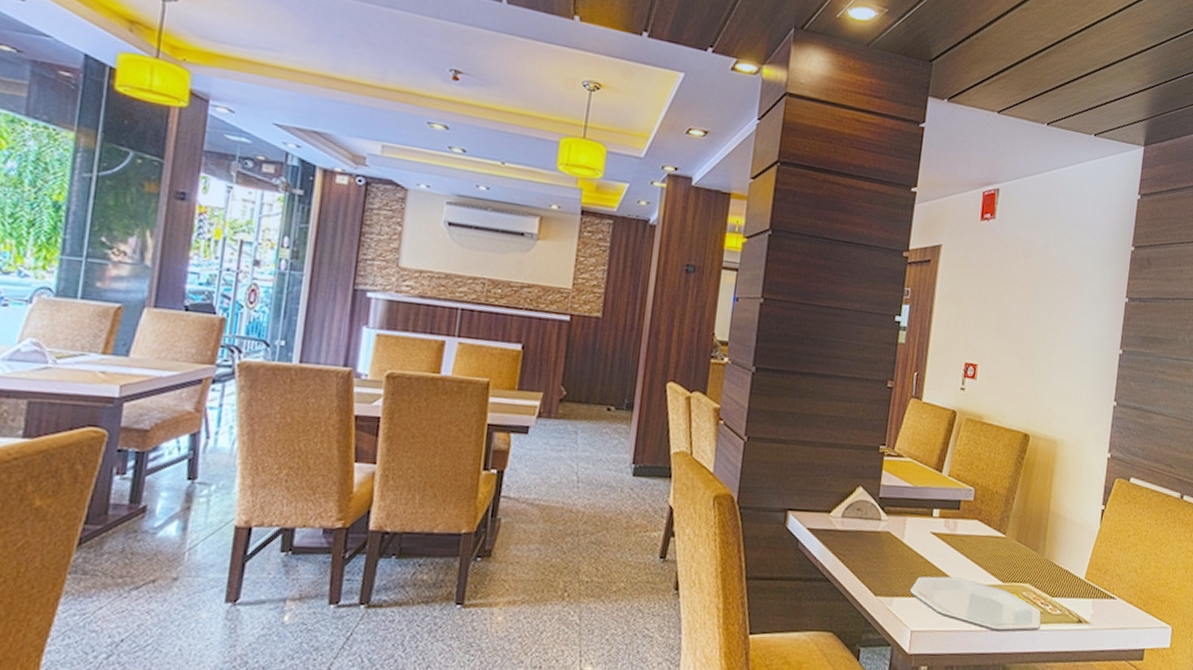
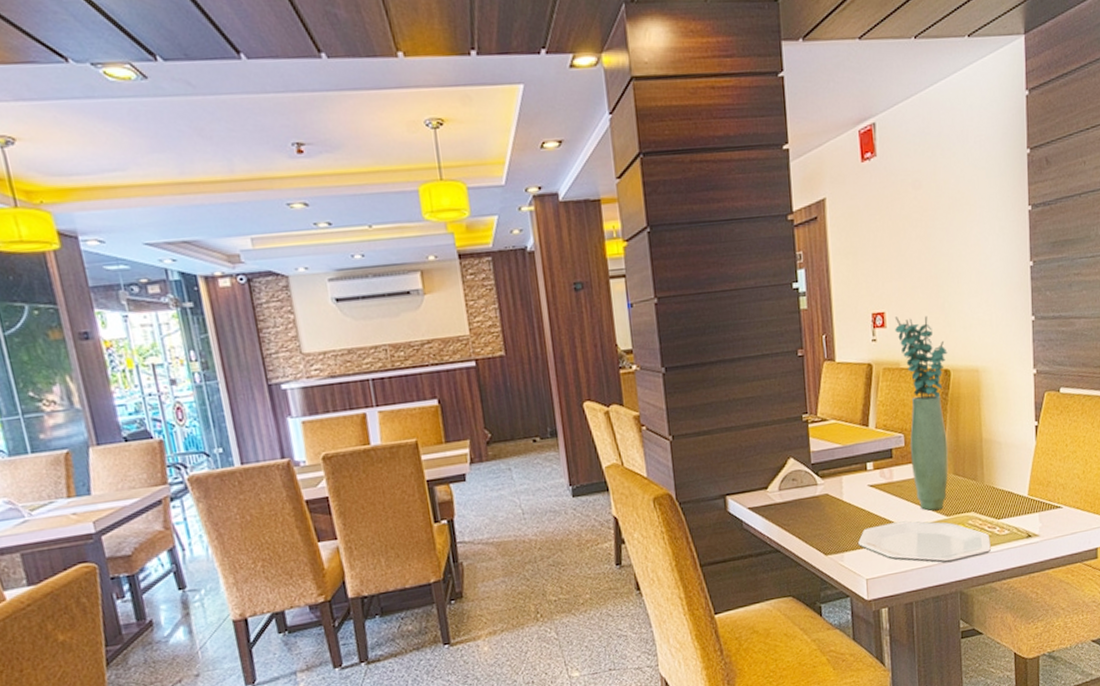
vase: none [976,371,1030,574] -> present [894,316,949,511]

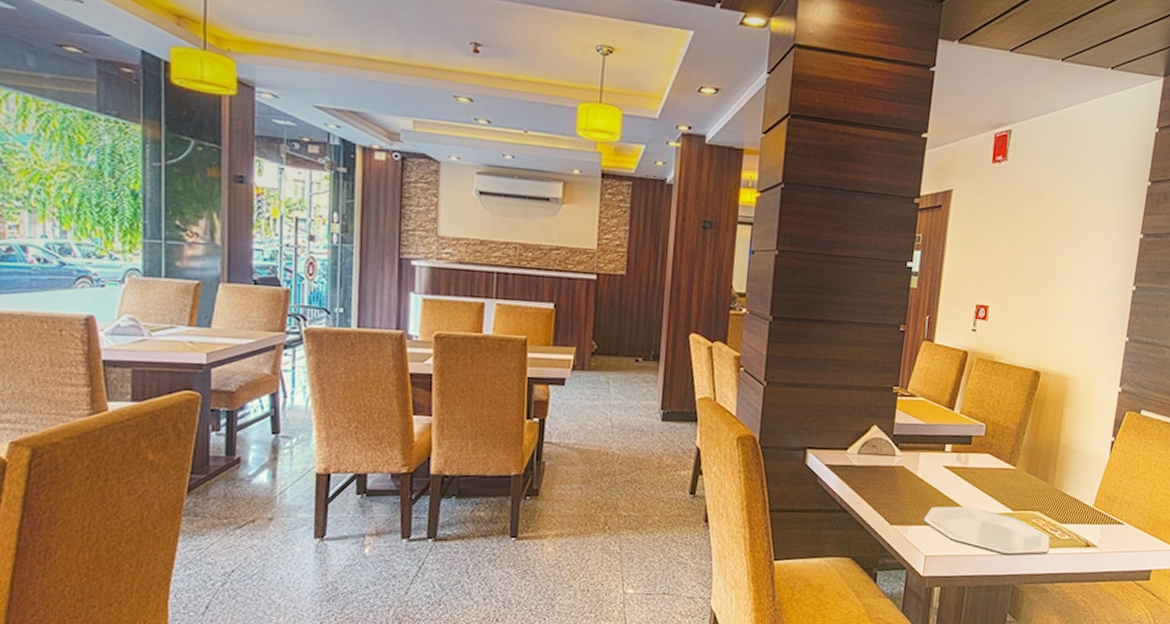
vase: present [894,316,949,511] -> none [987,312,1041,504]

